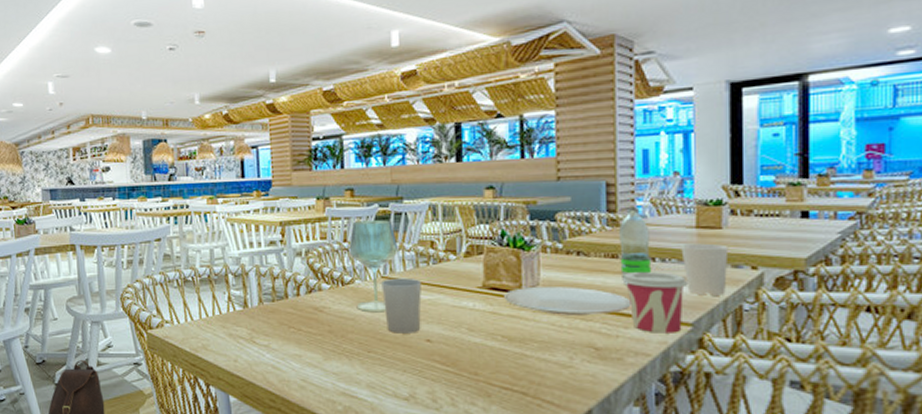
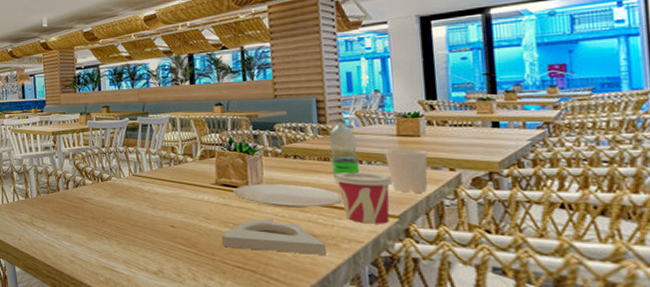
wine glass: present [349,220,399,313] -> none [106,130,146,203]
cup: present [381,277,422,333] -> none [133,176,166,220]
napkin holder: none [486,329,608,372] -> present [221,219,326,255]

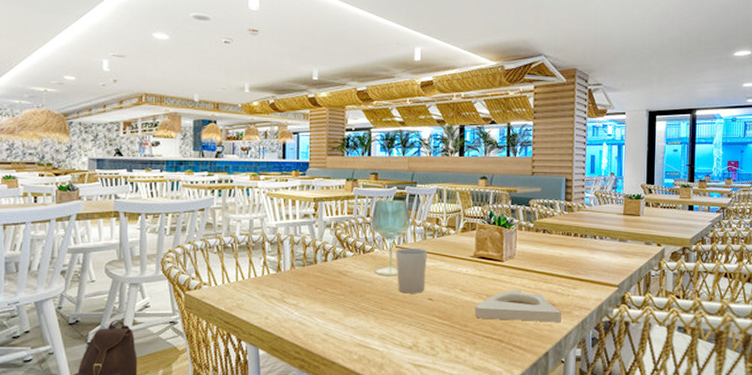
wine glass: none [106,130,146,203] -> present [371,200,411,276]
cup: none [133,176,166,220] -> present [396,248,427,294]
plate: present [234,184,344,208] -> none [490,257,579,279]
bottle: present [329,119,360,184] -> none [572,198,594,257]
cup: present [334,172,393,224] -> none [573,247,617,293]
cup: present [384,148,428,194] -> none [613,226,644,266]

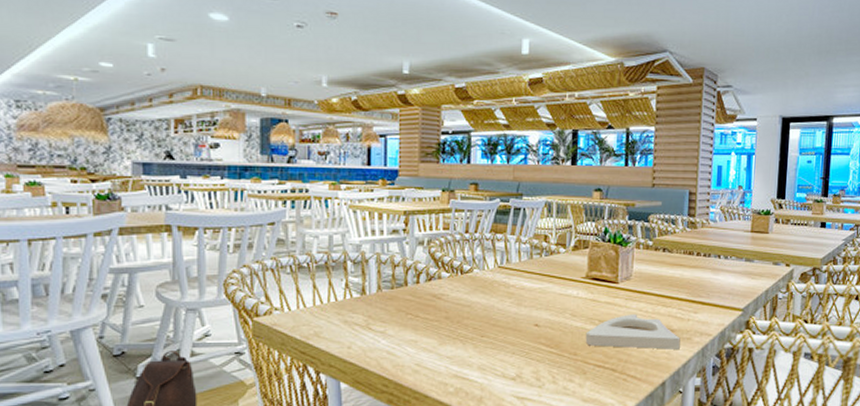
wine glass: present [371,200,411,276] -> none [470,214,516,300]
cup: present [396,248,427,294] -> none [498,268,533,319]

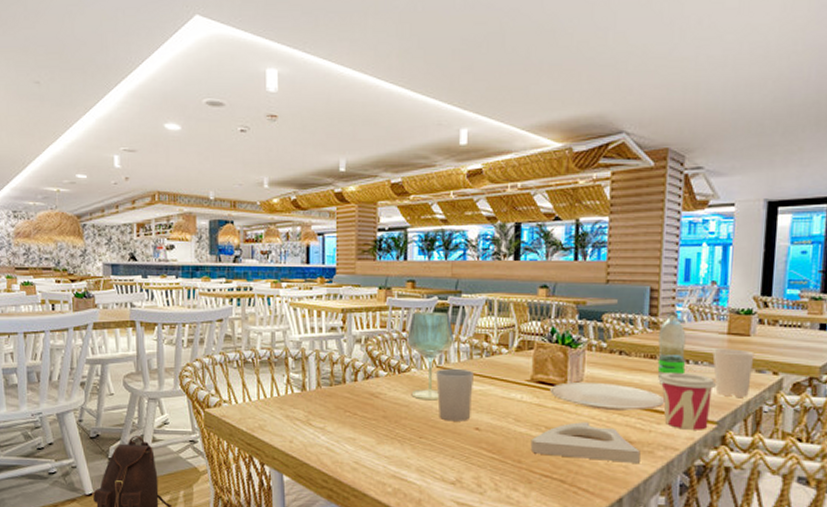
wine glass: none [470,214,516,300] -> present [407,312,455,401]
cup: none [498,268,533,319] -> present [436,368,474,422]
plate: none [603,278,701,302] -> present [550,382,665,411]
bottle: none [694,213,718,278] -> present [657,312,686,385]
cup: none [695,267,743,317] -> present [658,373,717,430]
cup: none [739,244,772,288] -> present [712,348,755,399]

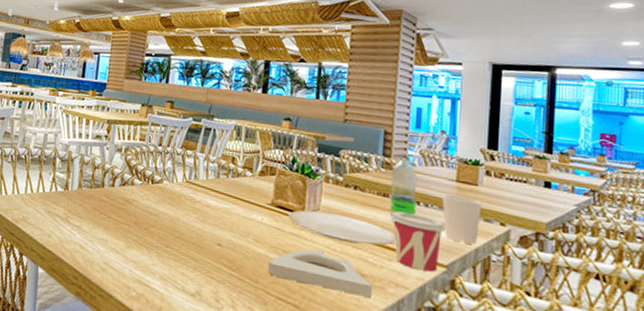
wine glass: present [407,312,455,401] -> none [161,129,205,213]
cup: present [436,368,474,422] -> none [184,184,219,236]

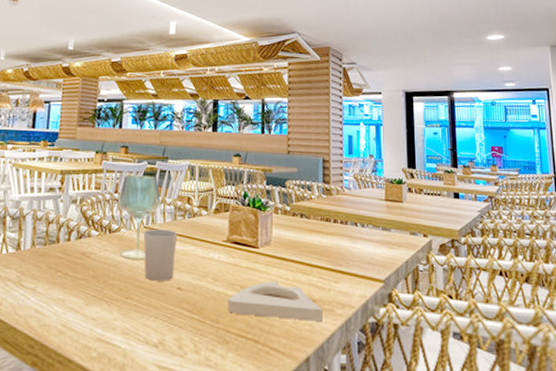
wine glass: none [161,129,205,213] -> present [118,175,161,261]
cup: none [184,184,219,236] -> present [143,228,177,281]
plate: present [289,210,397,246] -> none [244,243,340,270]
bottle: present [389,155,417,223] -> none [332,180,355,245]
cup: present [390,211,446,272] -> none [333,234,381,288]
cup: present [442,193,482,245] -> none [375,213,408,259]

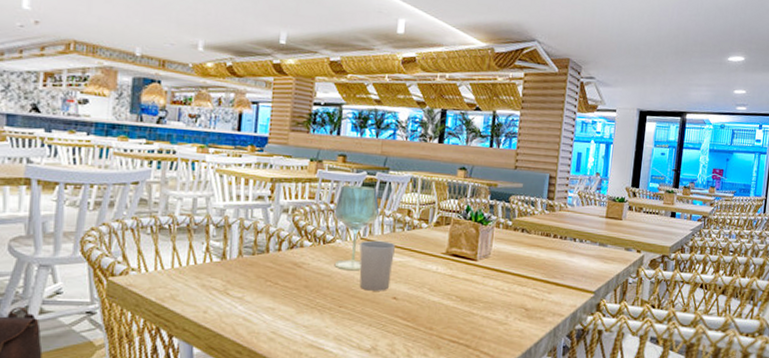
napkin holder: present [227,281,323,321] -> none [441,292,534,328]

